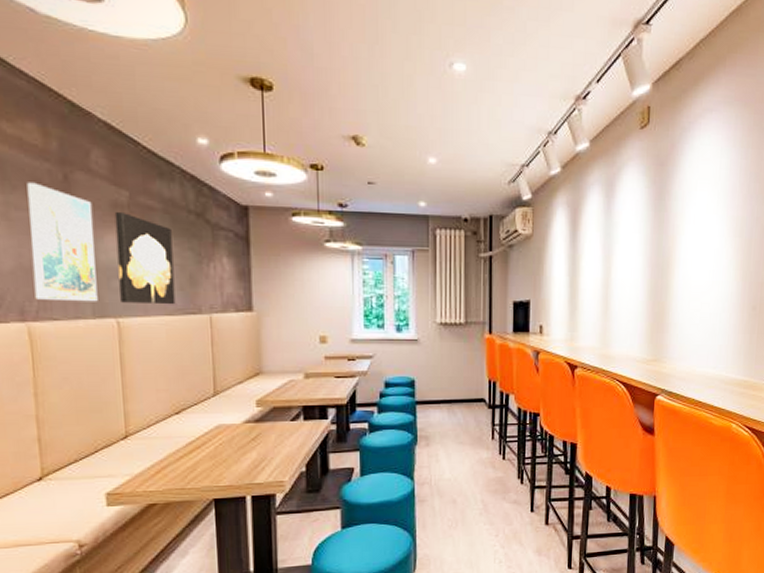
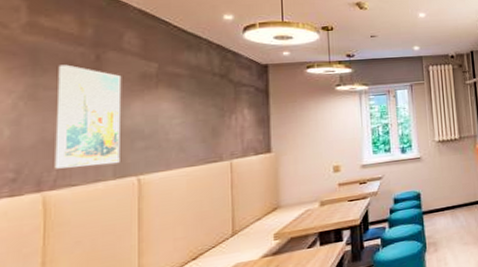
wall art: present [114,212,176,305] -> none [143,81,198,161]

